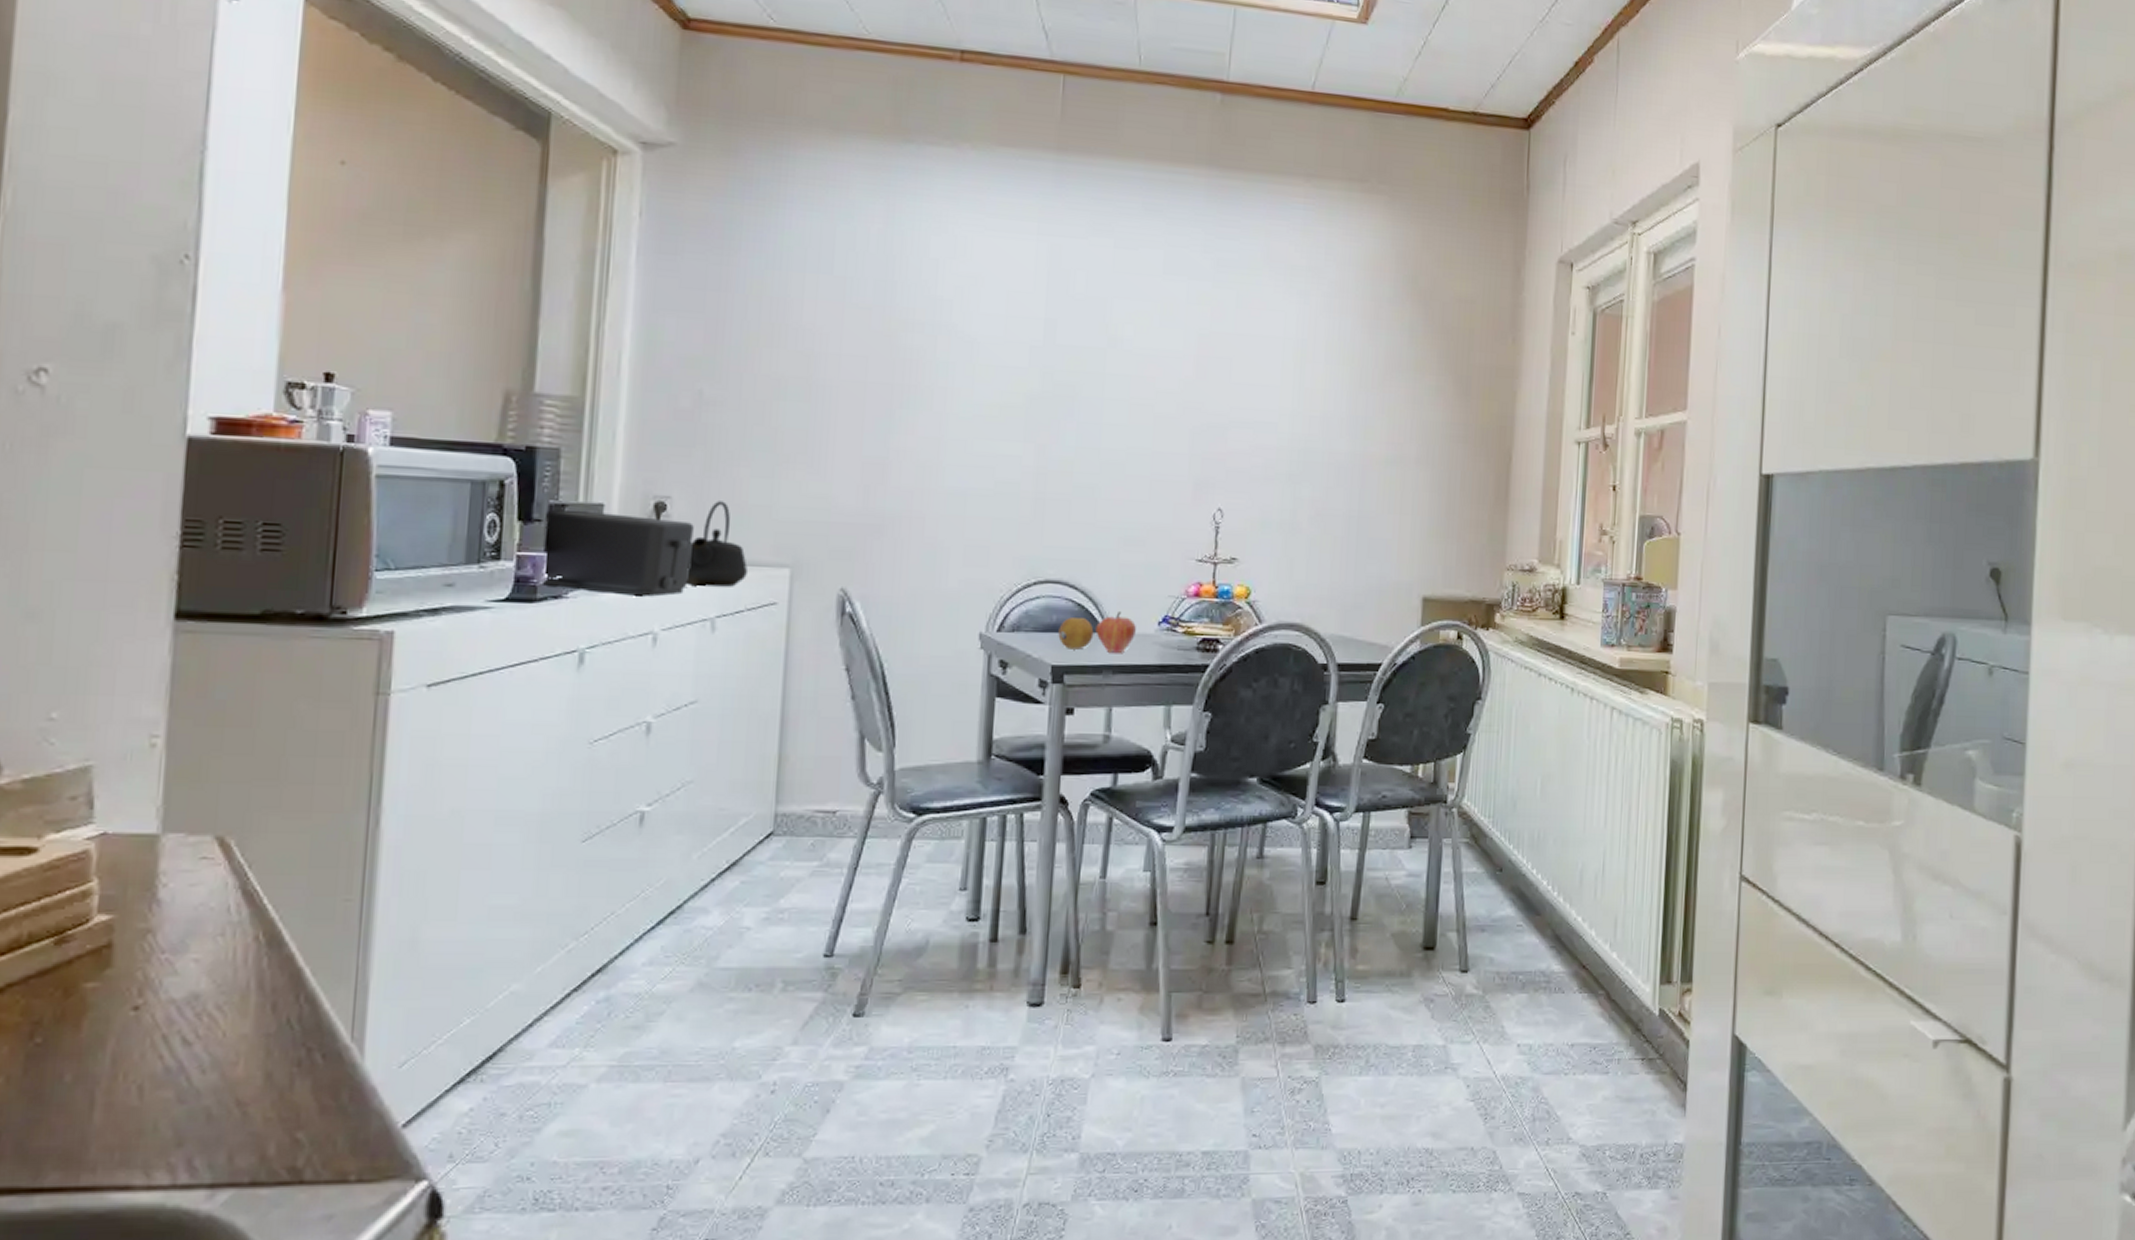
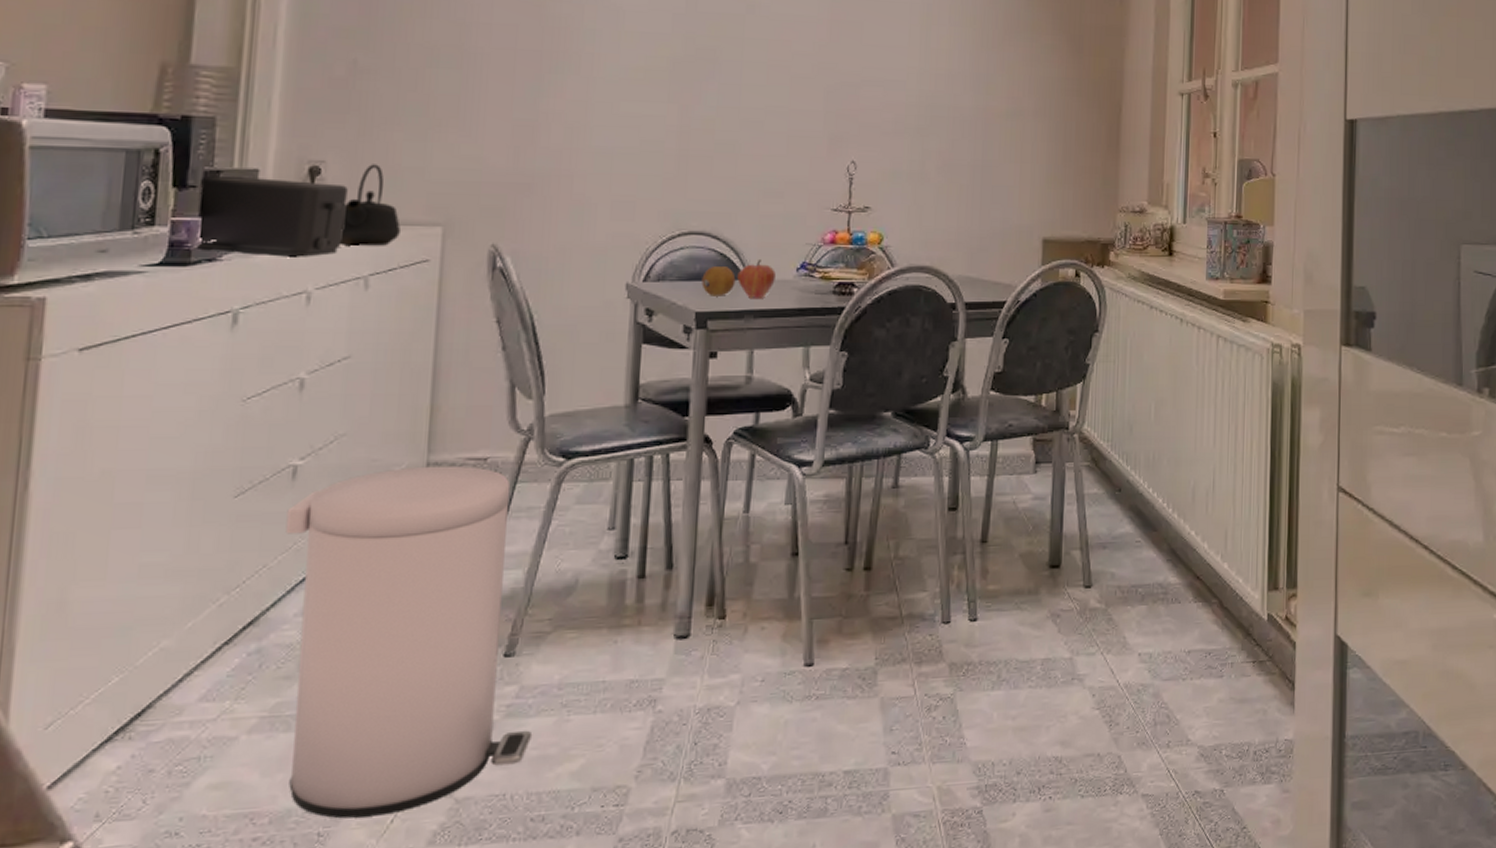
pedal bin: none [633,817,882,1173] -> present [285,465,533,819]

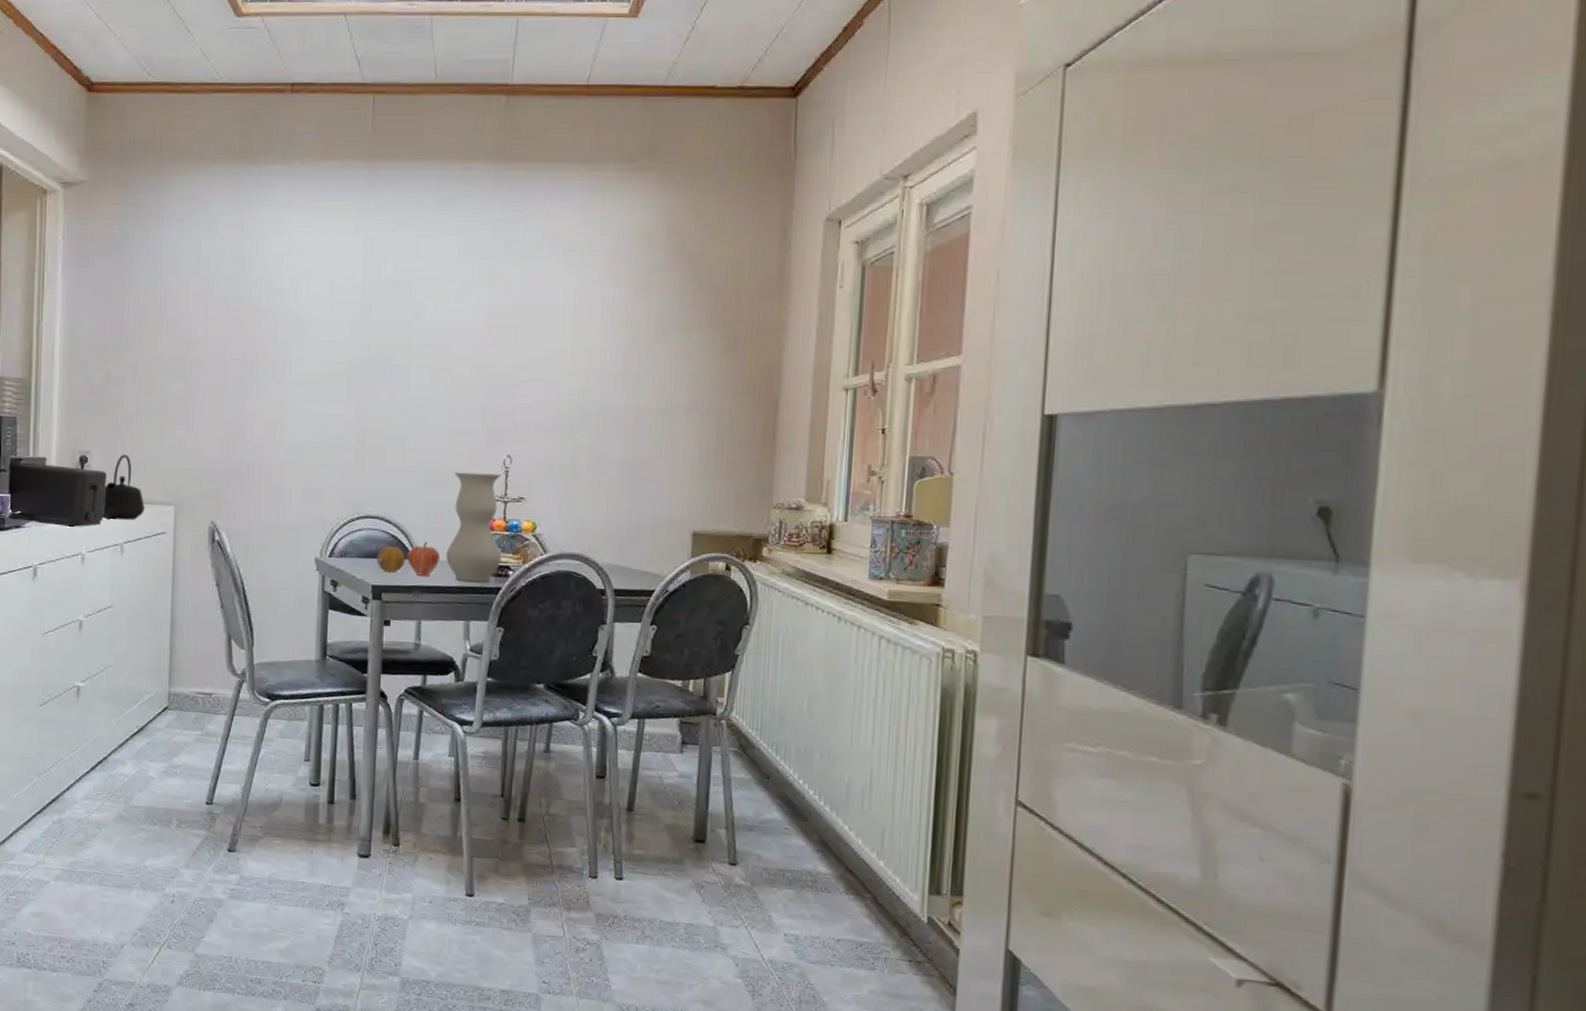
pedal bin: present [285,465,533,819] -> none [74,695,250,957]
vase: none [783,180,845,303] -> present [446,472,502,583]

